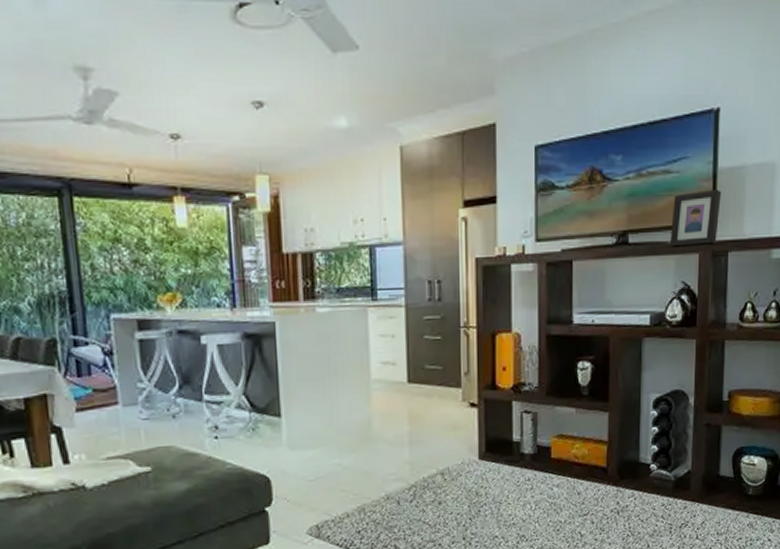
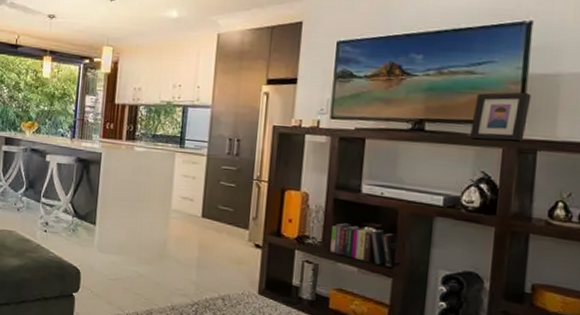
books: none [547,360,616,401] -> present [330,222,402,268]

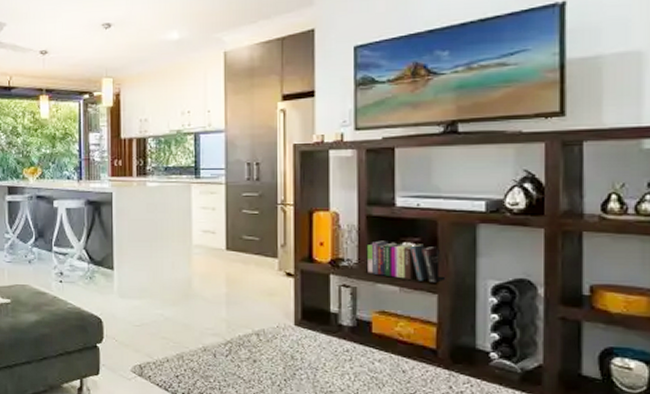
picture frame: present [469,92,532,143] -> none [507,80,572,138]

